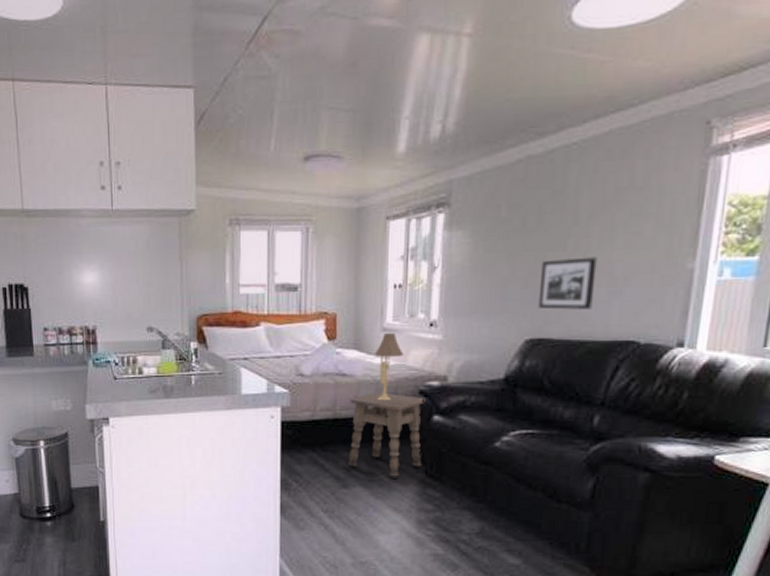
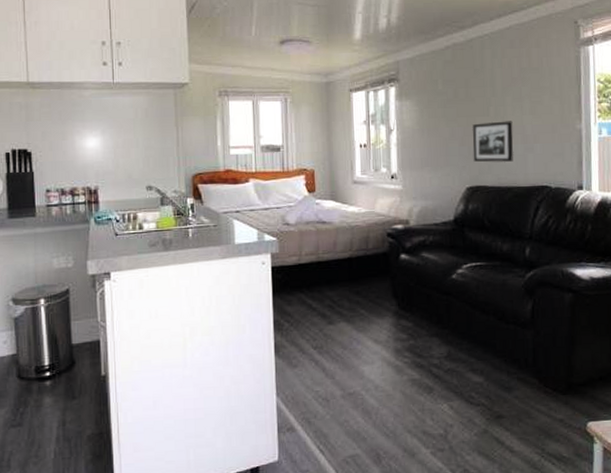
side table: present [348,392,426,478] -> none [330,236,394,312]
table lamp: present [374,329,404,401] -> none [348,182,372,244]

